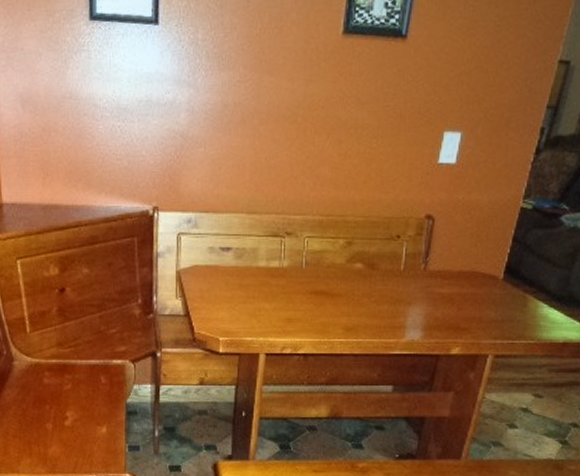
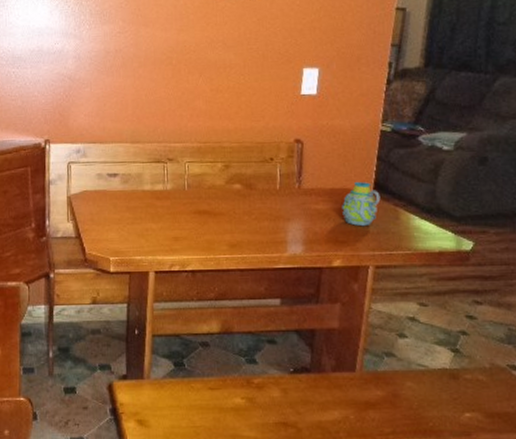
mug: none [467,264,511,314] -> present [342,181,381,227]

